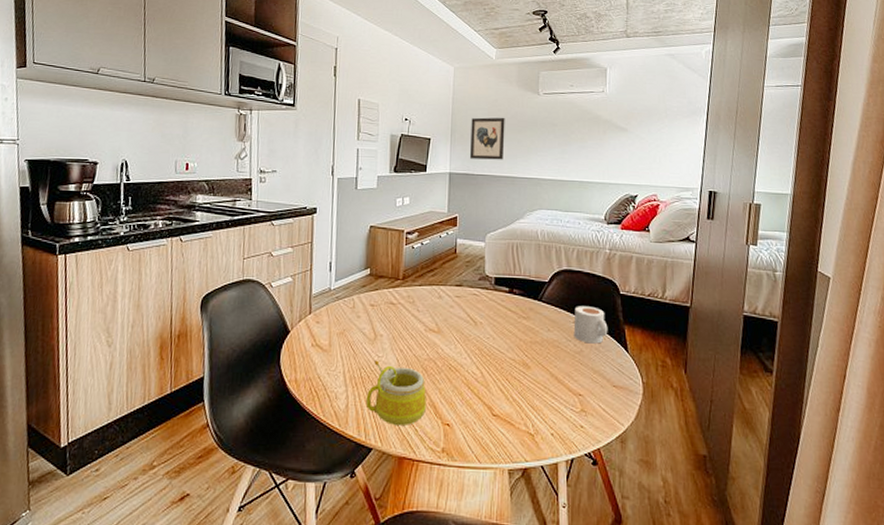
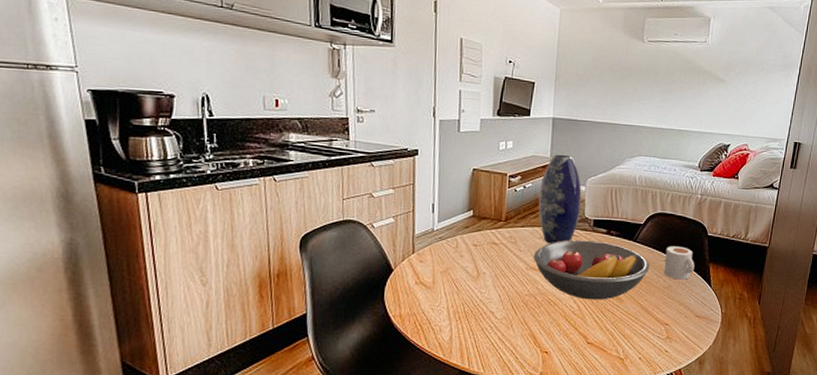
mug: present [365,360,426,426] -> none [469,296,527,355]
fruit bowl: none [432,299,557,366] -> present [533,240,650,300]
vase: none [436,209,481,304] -> present [538,154,582,244]
wall art: present [469,117,505,160] -> none [573,62,610,107]

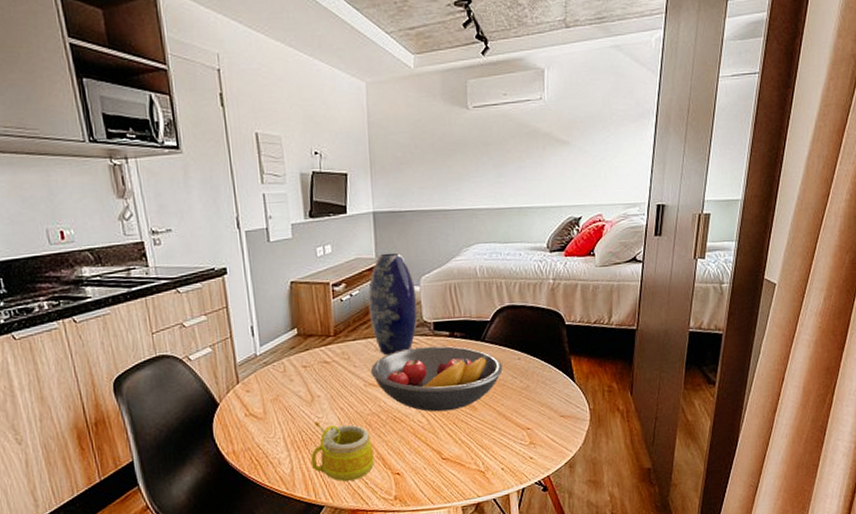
mug: none [469,296,527,355] -> present [310,421,374,482]
mug: present [664,246,695,280] -> none [519,340,554,378]

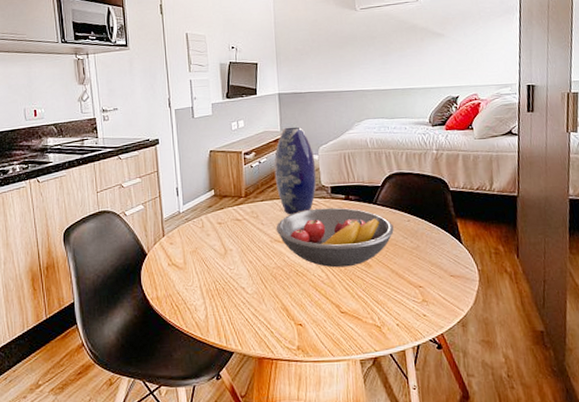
mug: present [310,421,374,482] -> none [223,273,279,330]

